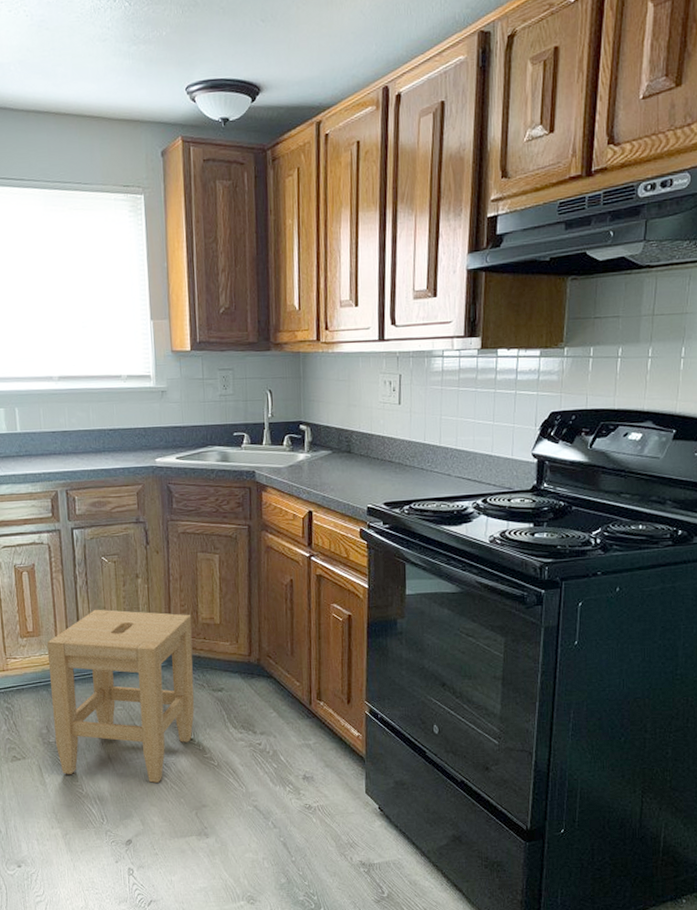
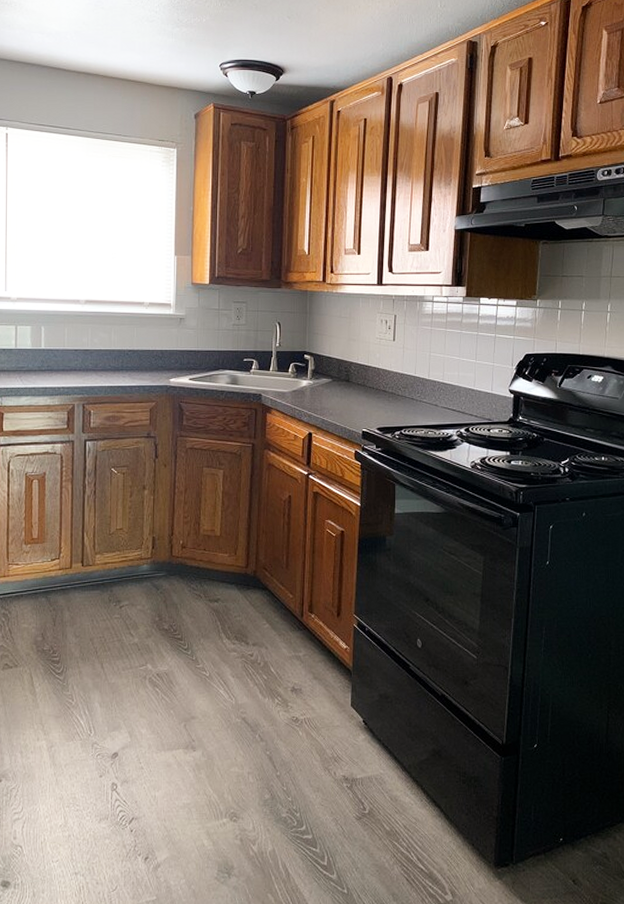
stool: present [47,609,195,783] -> none [50,518,194,693]

